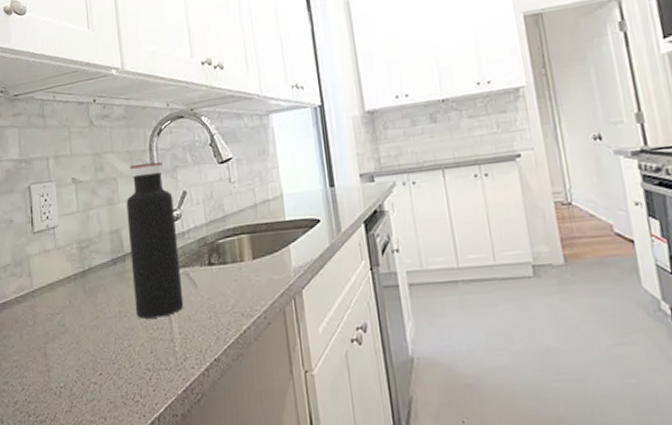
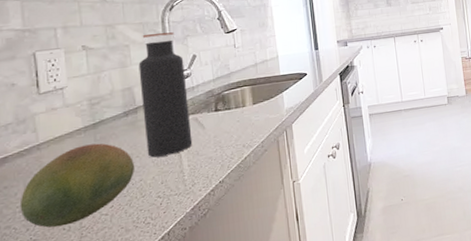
fruit: none [16,295,123,391] -> present [19,143,134,228]

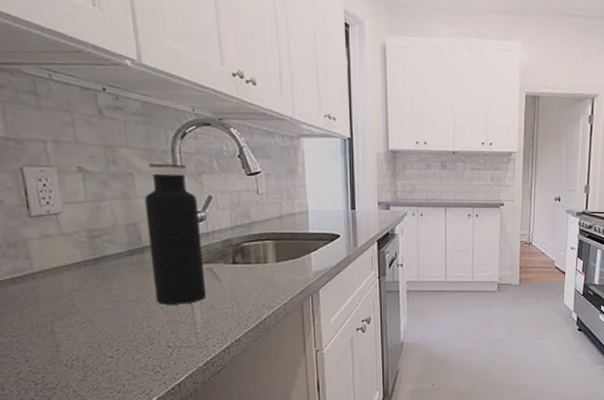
fruit: present [19,143,134,228] -> none [16,281,142,363]

